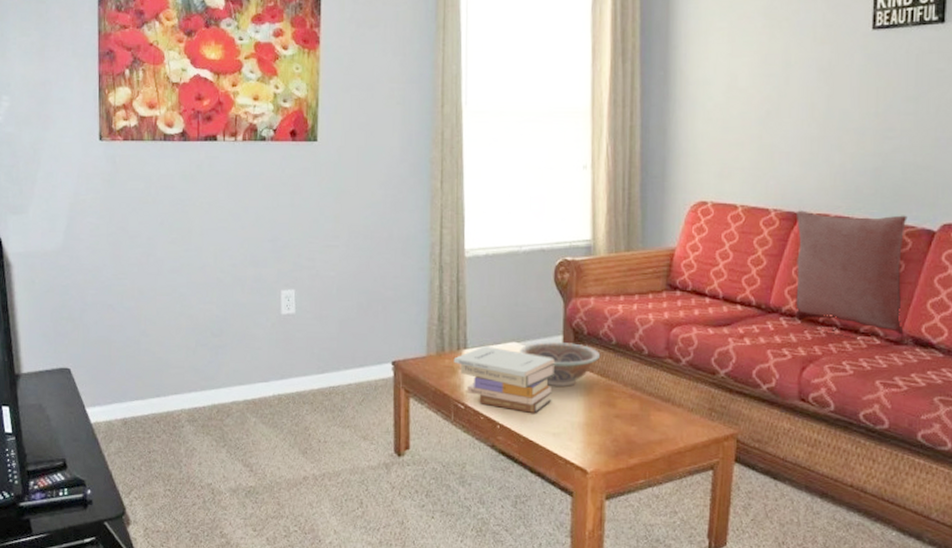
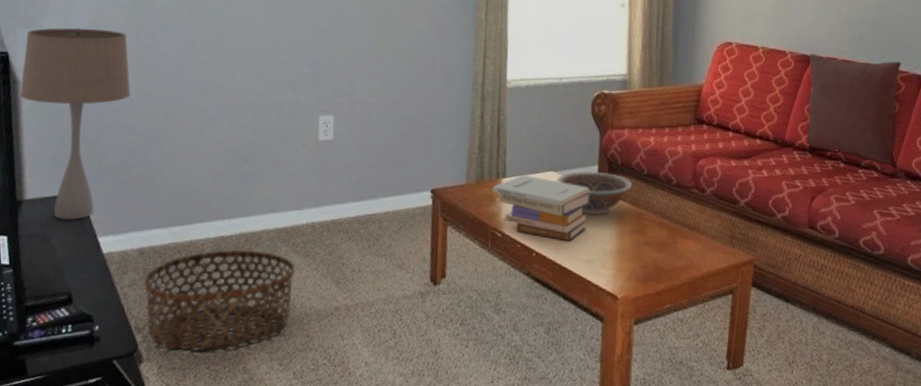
table lamp: none [13,213,108,392] -> present [20,27,131,220]
basket: none [127,420,264,515] -> present [143,249,295,351]

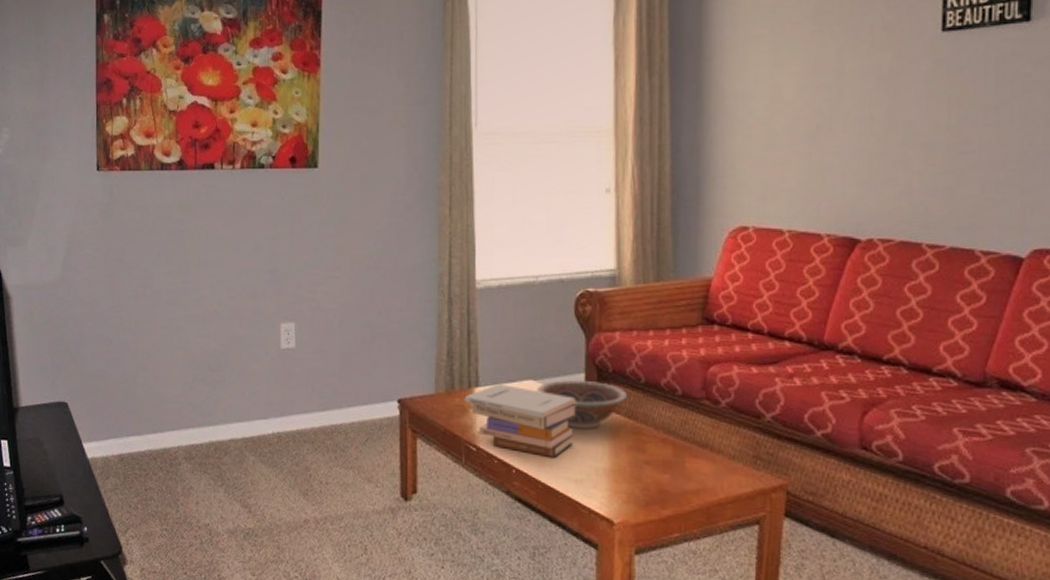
table lamp: present [20,27,131,220] -> none [12,244,105,427]
basket: present [143,249,295,351] -> none [124,458,264,556]
pillow: present [807,53,902,169] -> none [854,235,989,376]

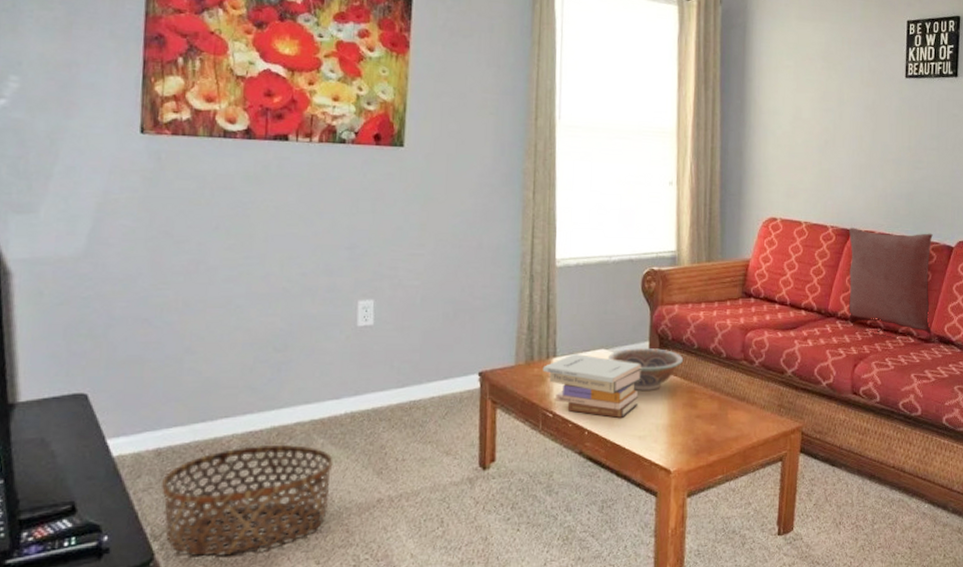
basket: none [124,458,264,556] -> present [160,444,333,556]
pillow: none [854,235,989,376] -> present [849,227,933,334]

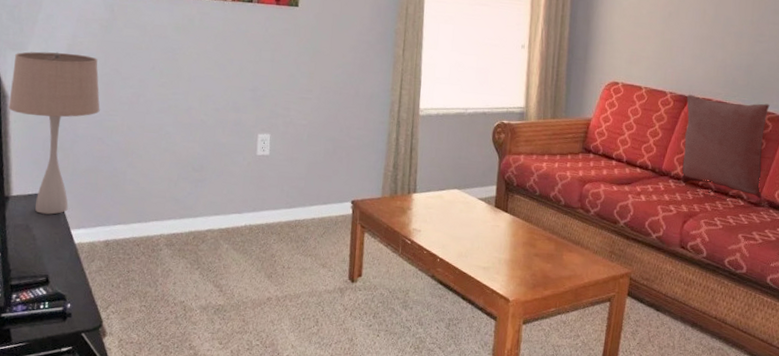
table lamp: none [12,213,145,422] -> present [8,51,100,215]
basket: present [160,444,333,556] -> none [108,245,235,329]
books: present [542,353,641,418] -> none [404,191,489,250]
decorative bowl: present [607,348,684,390] -> none [459,190,527,229]

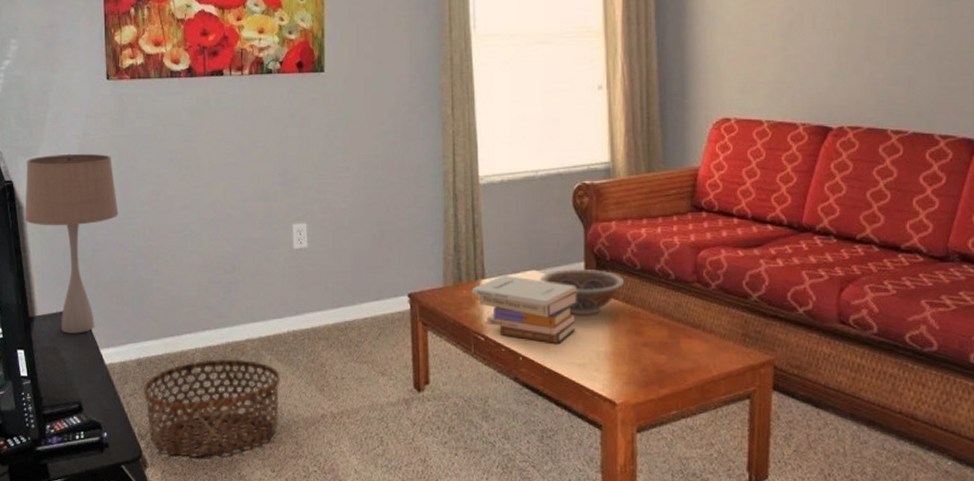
basket: none [108,245,235,329] -> present [143,358,280,457]
books: none [404,191,489,250] -> present [471,274,577,343]
decorative bowl: none [459,190,527,229] -> present [539,269,625,315]
pillow: present [681,94,770,199] -> none [827,124,949,251]

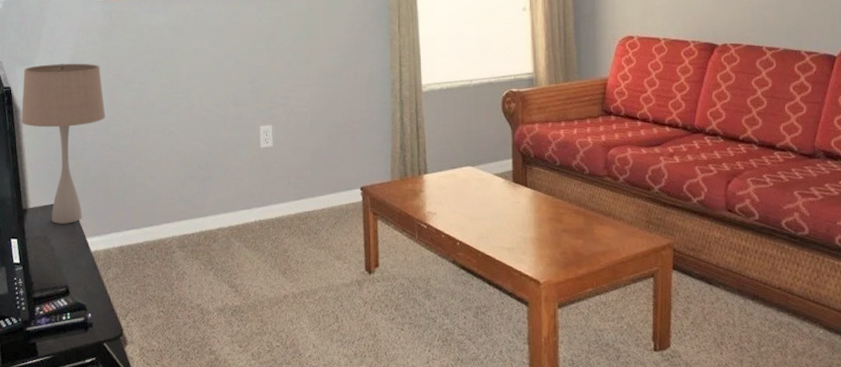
basket: present [143,358,280,457] -> none [124,245,248,334]
books: present [471,274,577,343] -> none [415,170,506,230]
decorative bowl: present [539,269,625,315] -> none [473,165,547,205]

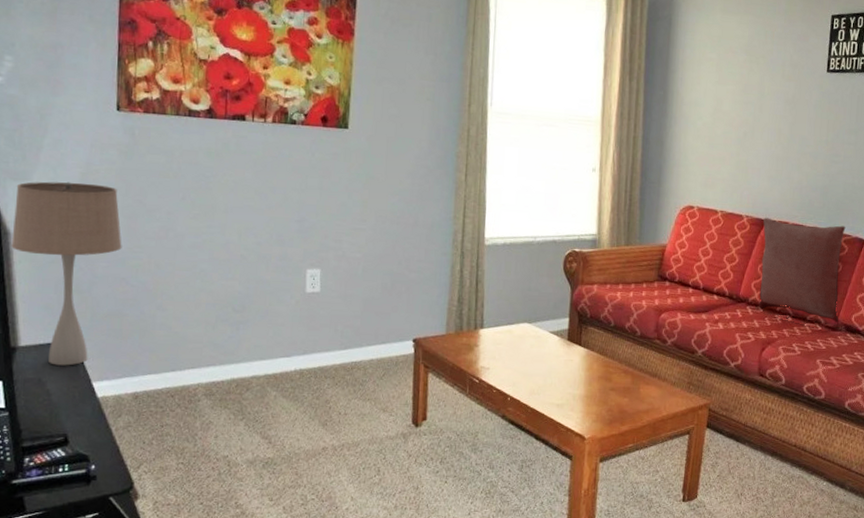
pillow: none [713,41,816,149] -> present [759,217,846,323]

